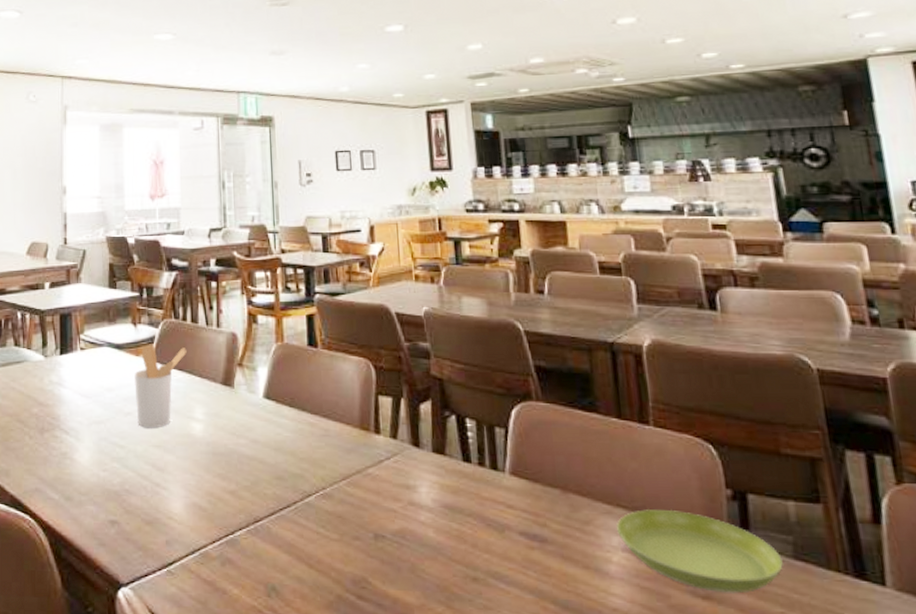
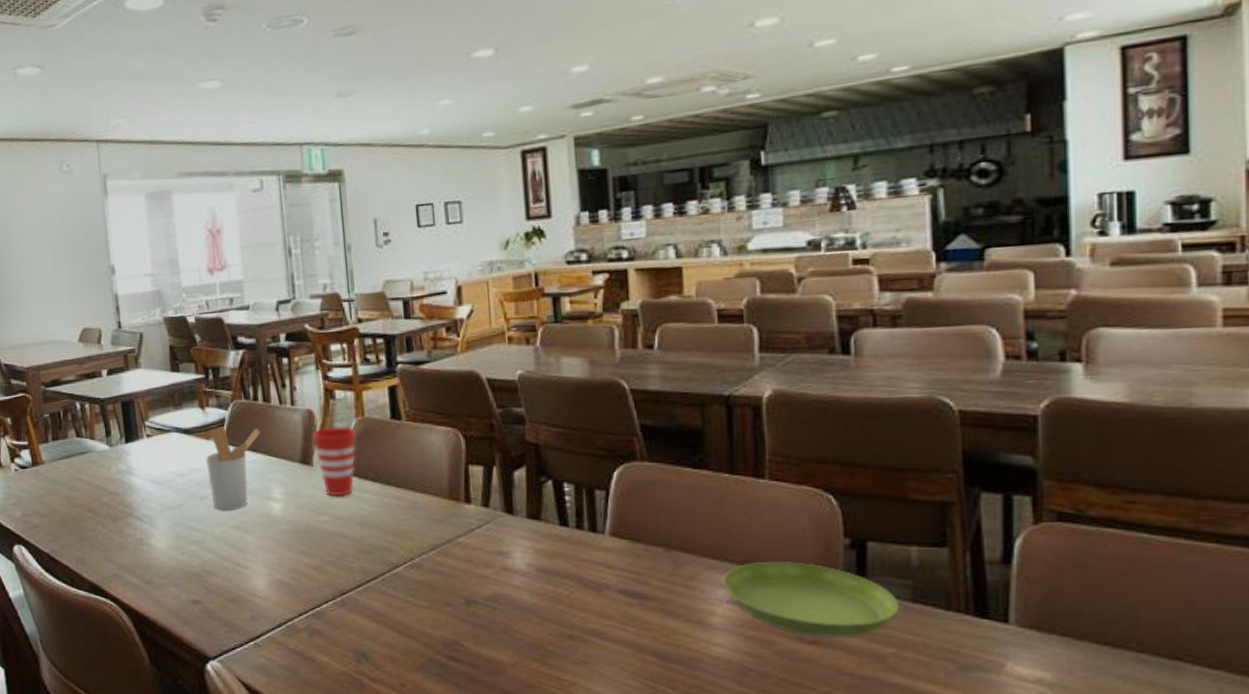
cup: none [235,350,276,420] -> present [312,426,357,497]

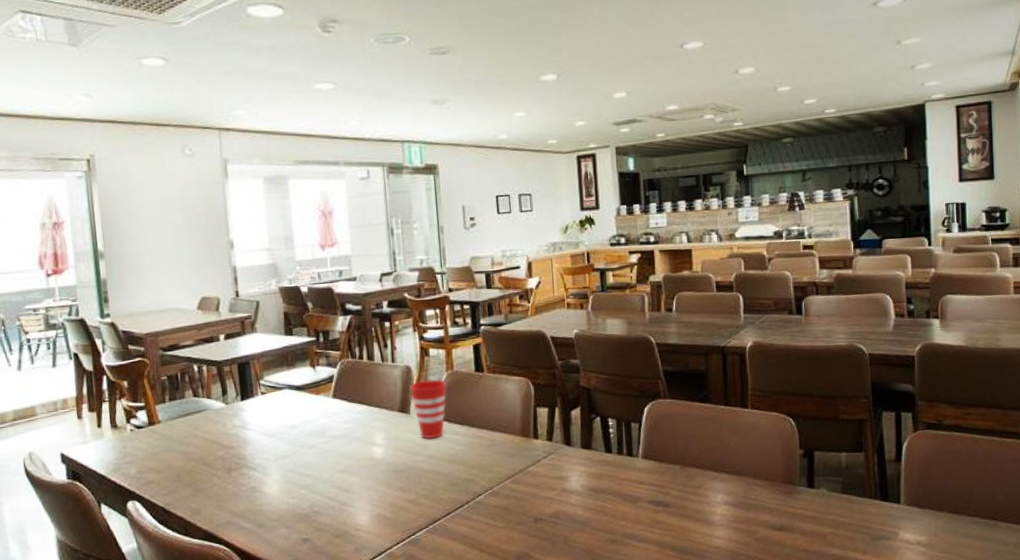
utensil holder: present [206,428,261,511] -> none [316,383,366,457]
saucer: present [721,560,899,637] -> none [720,469,835,525]

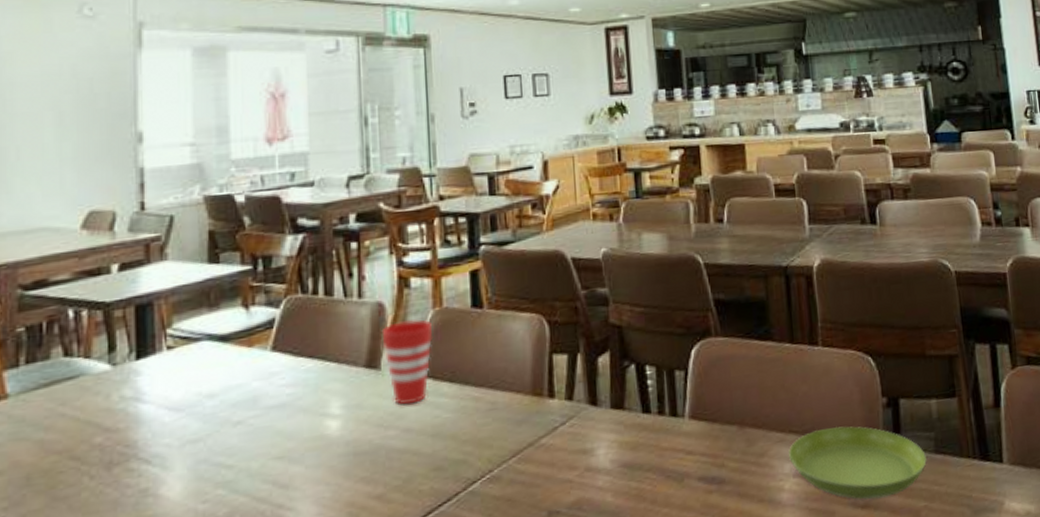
saucer: none [720,469,835,525] -> present [788,426,927,500]

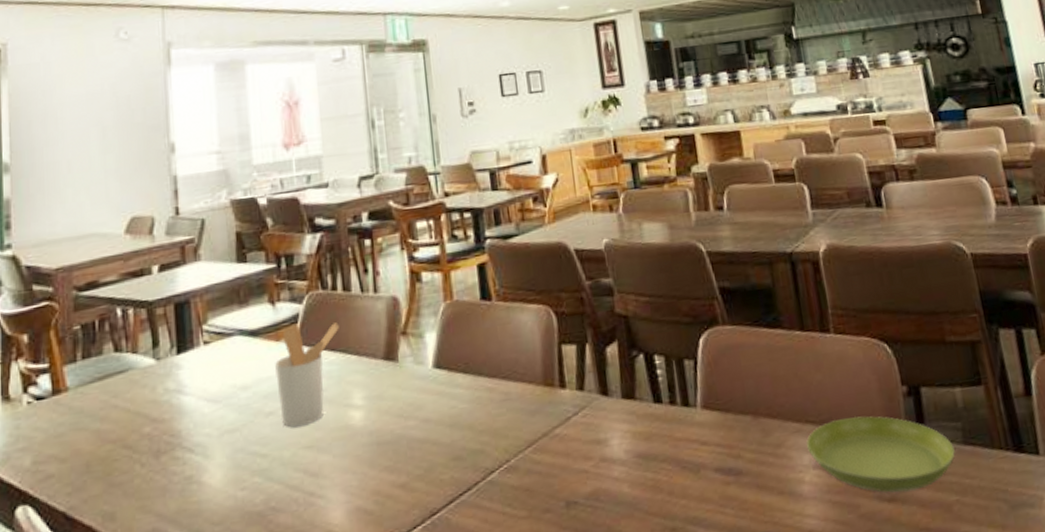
utensil holder: none [246,328,320,437] -> present [275,322,340,427]
cup: present [381,319,434,405] -> none [397,311,446,396]

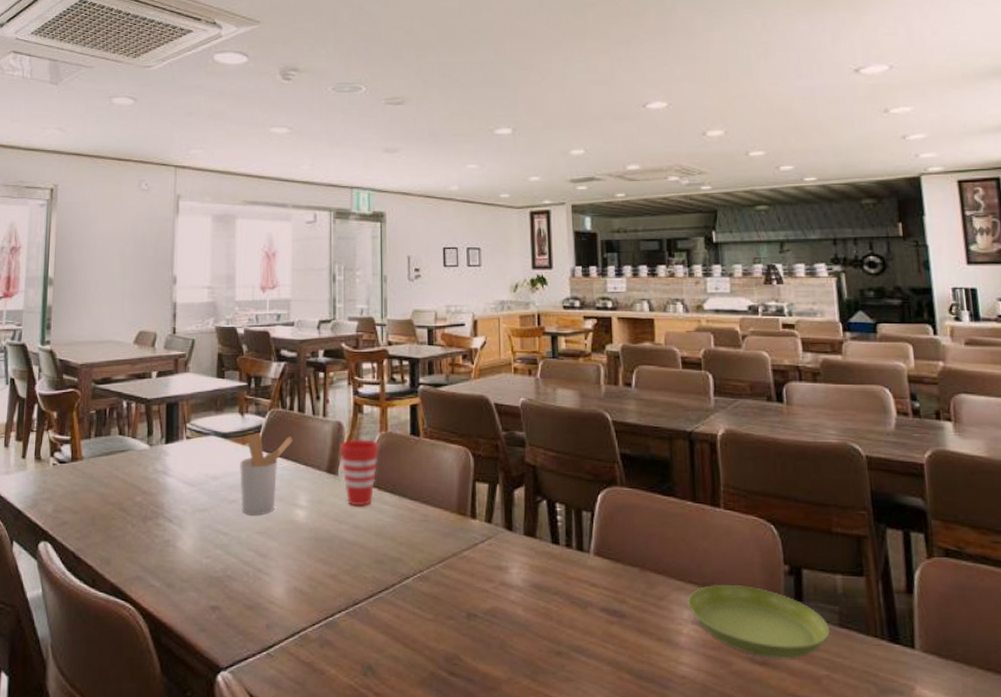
cup: none [397,311,446,396] -> present [339,439,380,507]

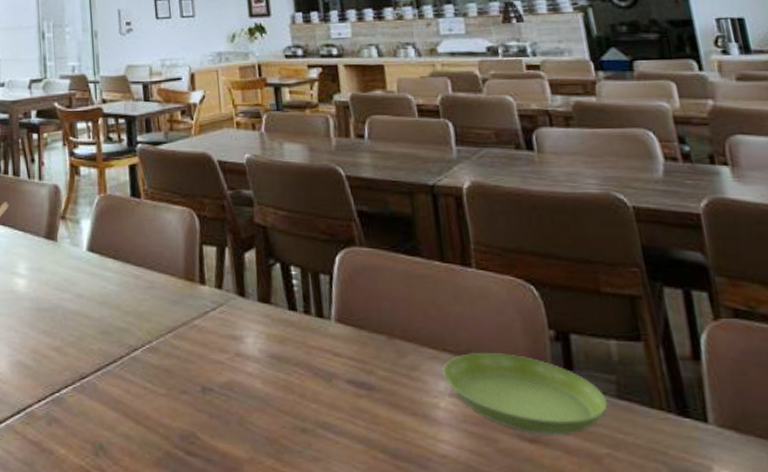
cup: present [339,439,380,507] -> none [57,202,100,274]

